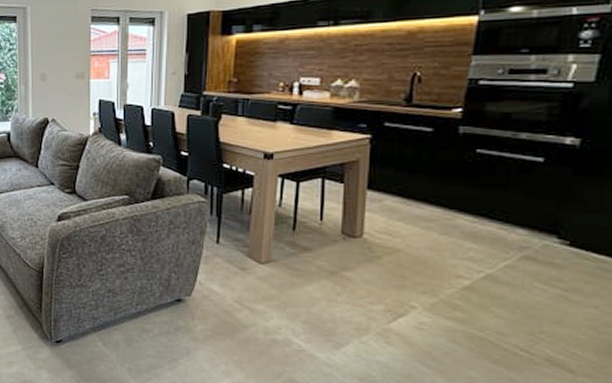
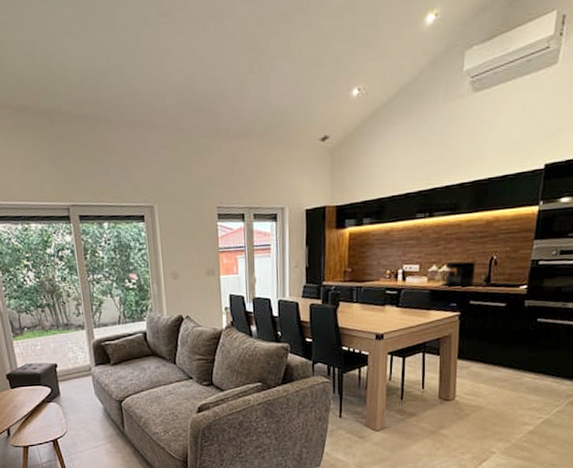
coffee maker: none [348,76,393,107] -> present [442,261,476,288]

